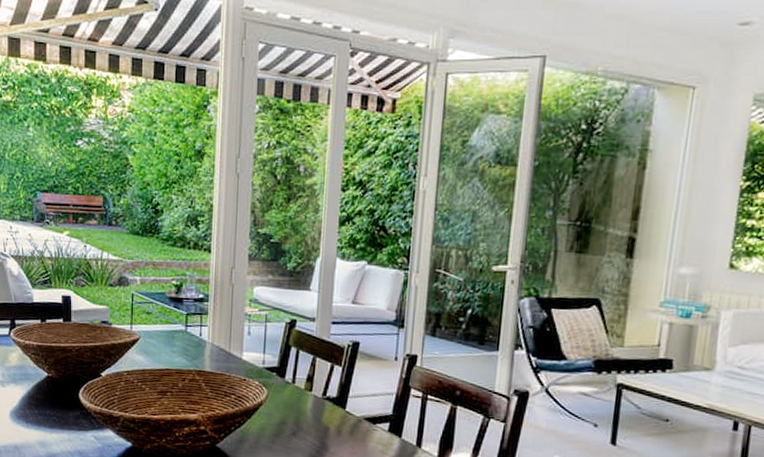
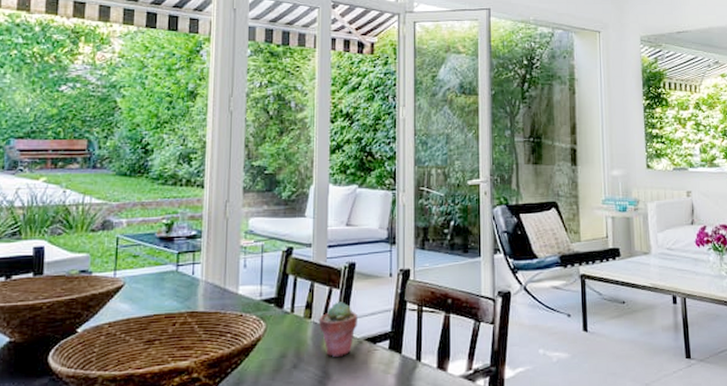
potted succulent: none [318,379,358,432] -> present [318,302,357,357]

